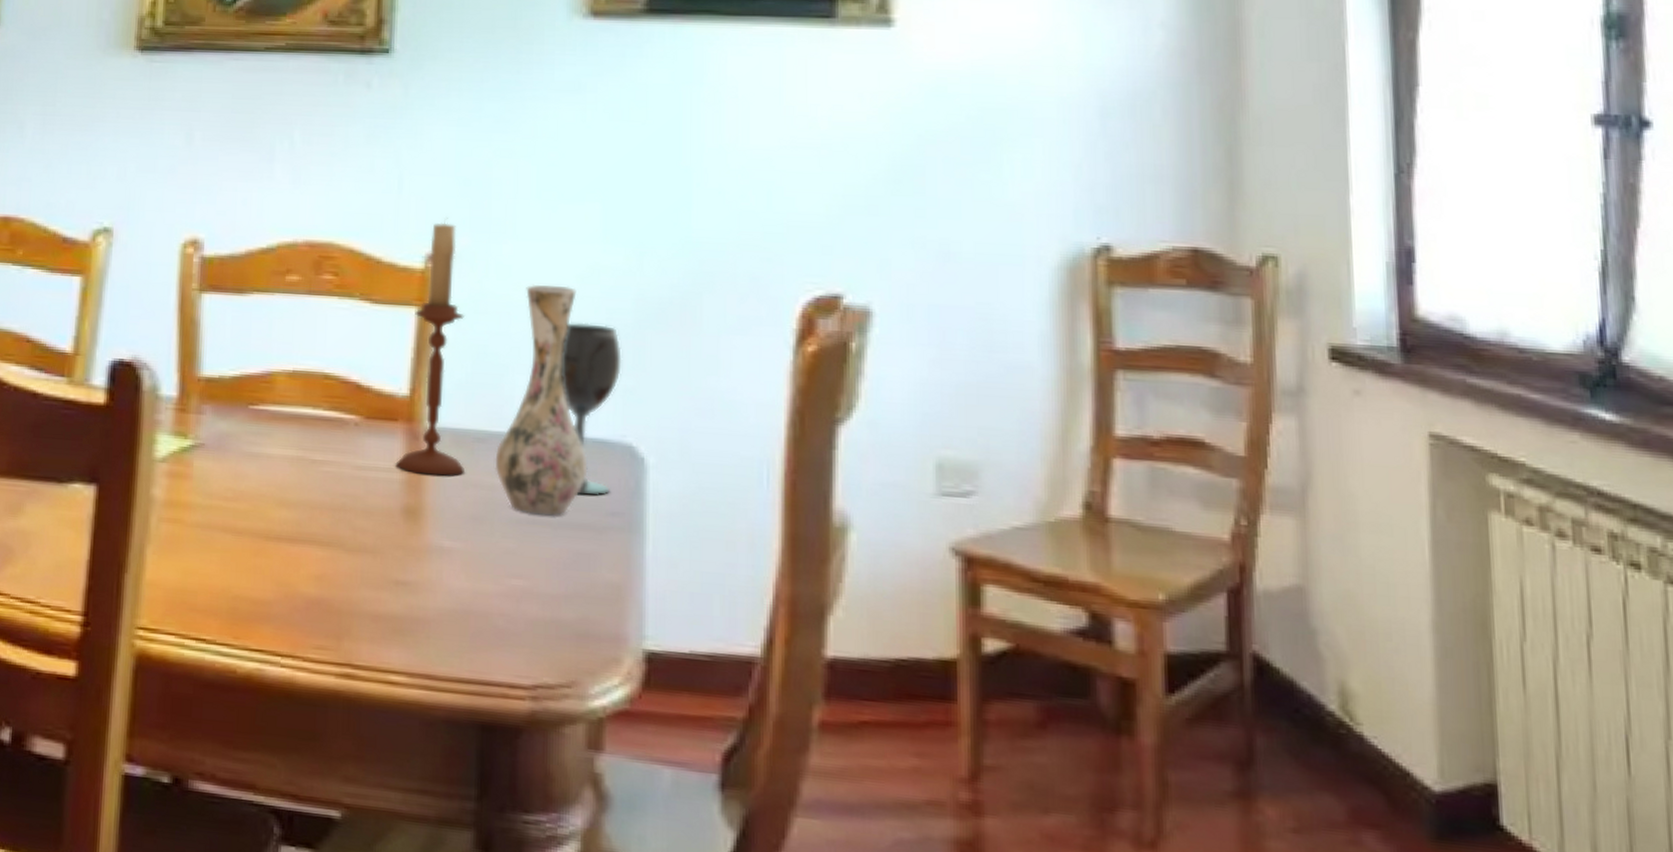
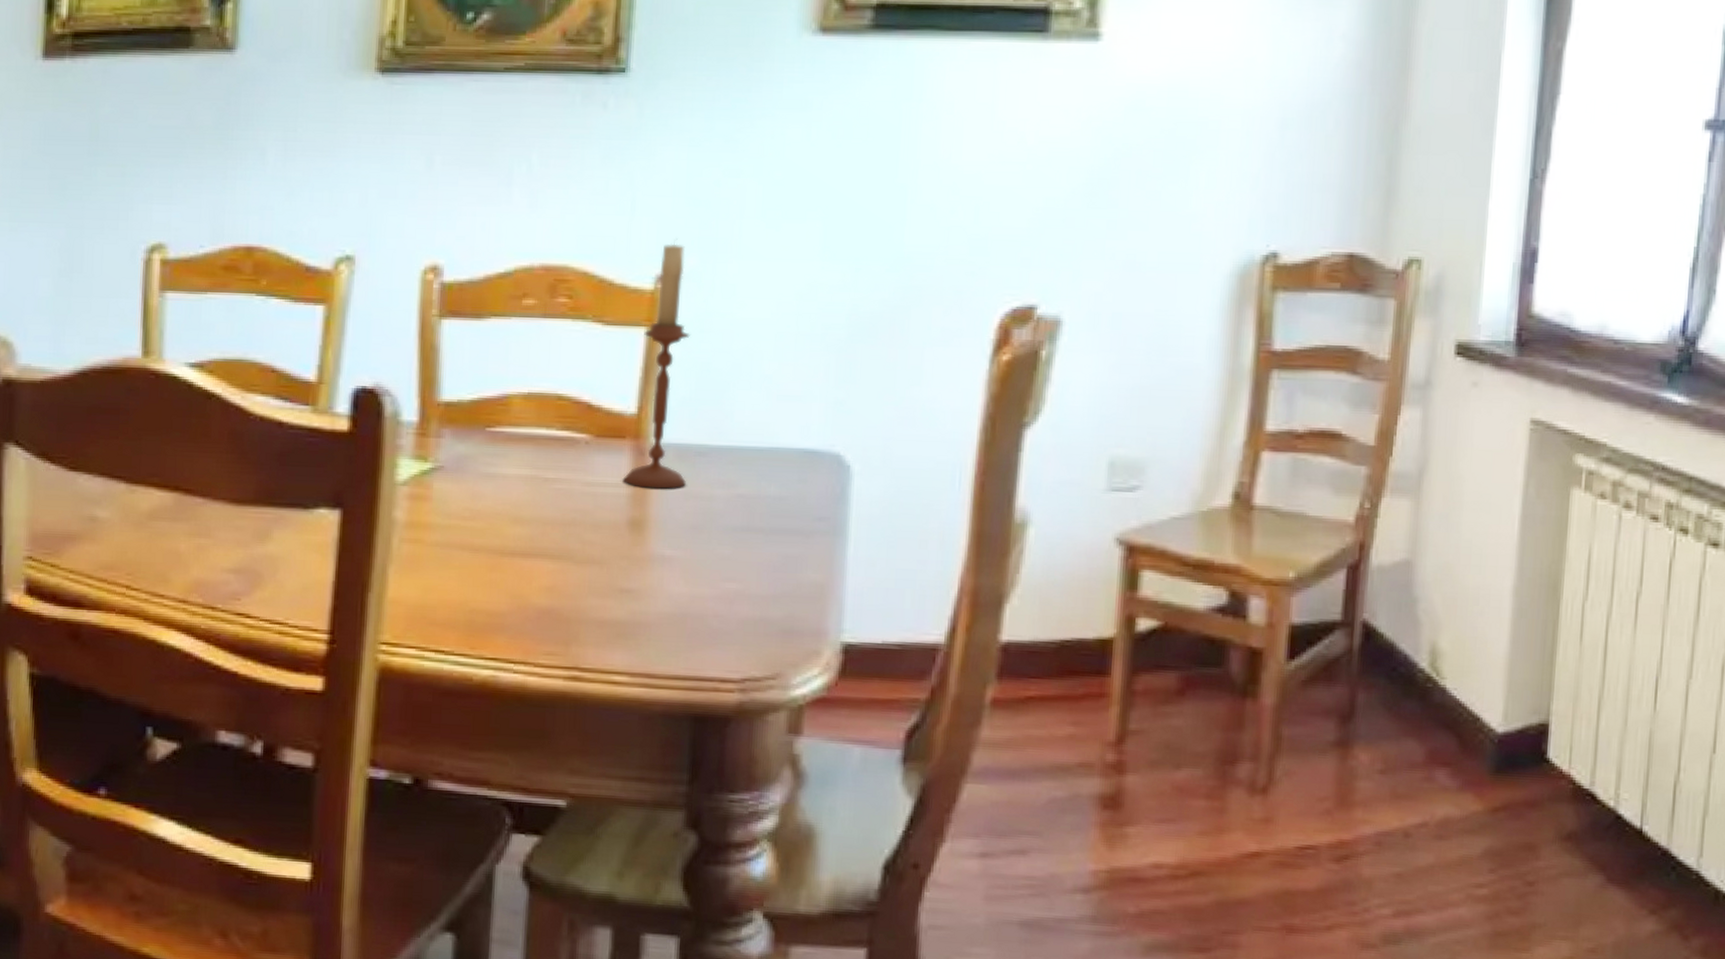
vase: present [495,284,588,516] -> none [714,302,799,523]
wine glass: present [560,322,623,497] -> none [777,338,835,503]

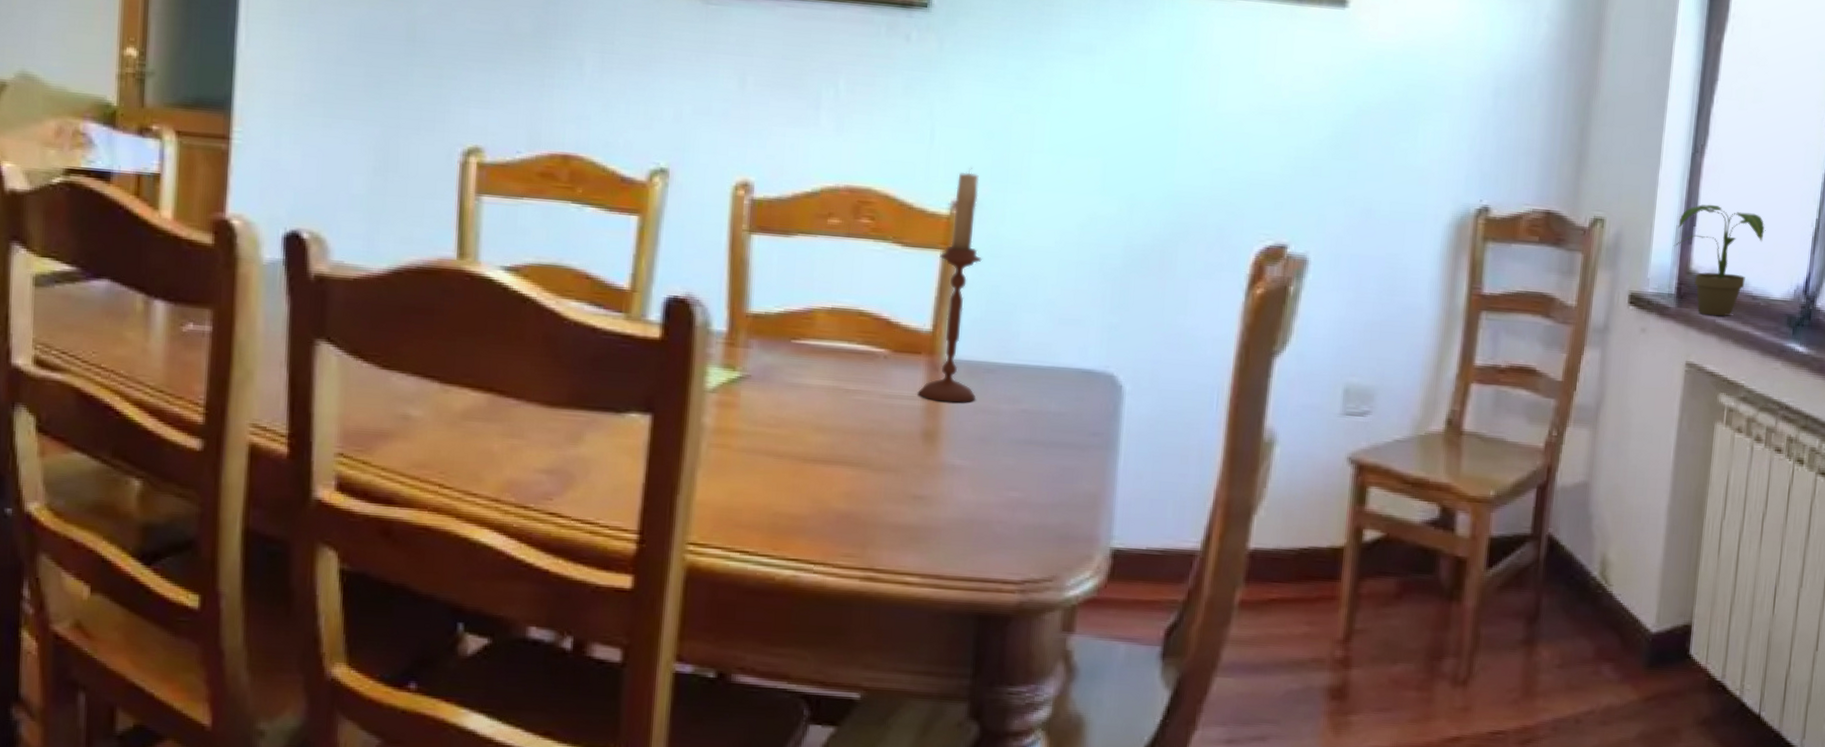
potted plant: none [1510,236,1629,365] -> present [1673,204,1766,316]

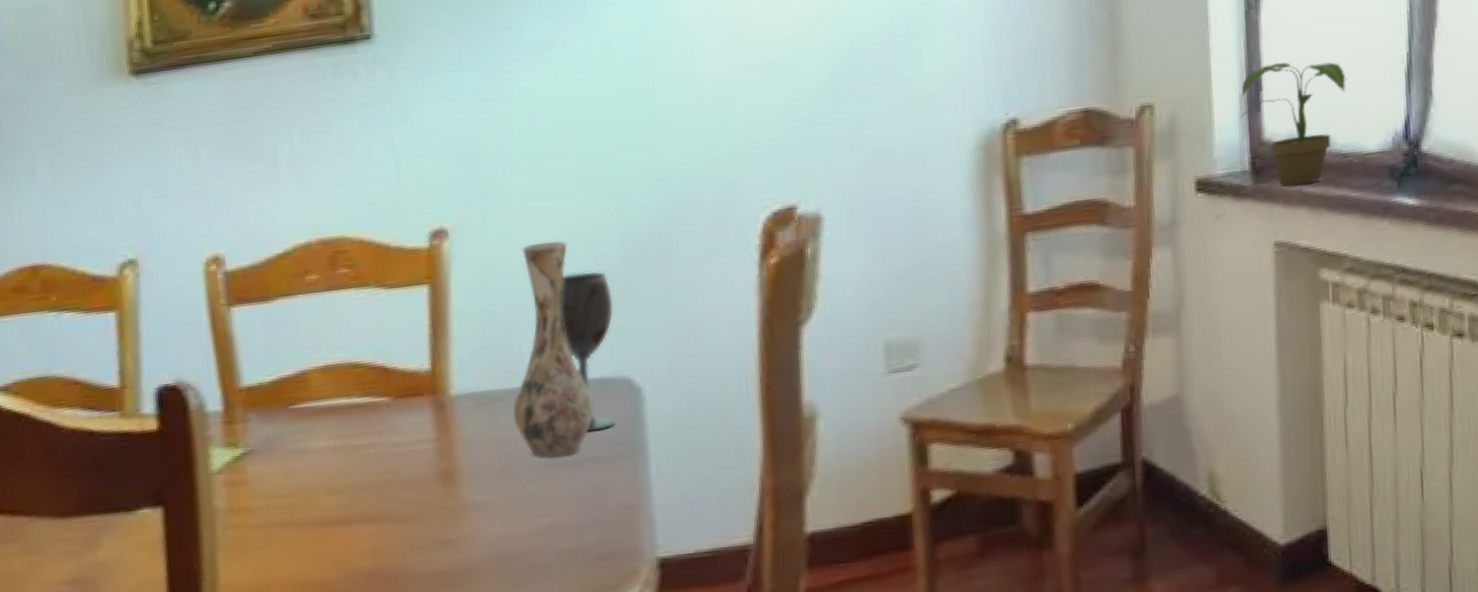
candlestick: present [917,168,983,403] -> none [426,194,488,441]
vase: none [1000,231,1077,437] -> present [513,240,594,458]
wine glass: none [1059,265,1111,419] -> present [560,270,615,432]

